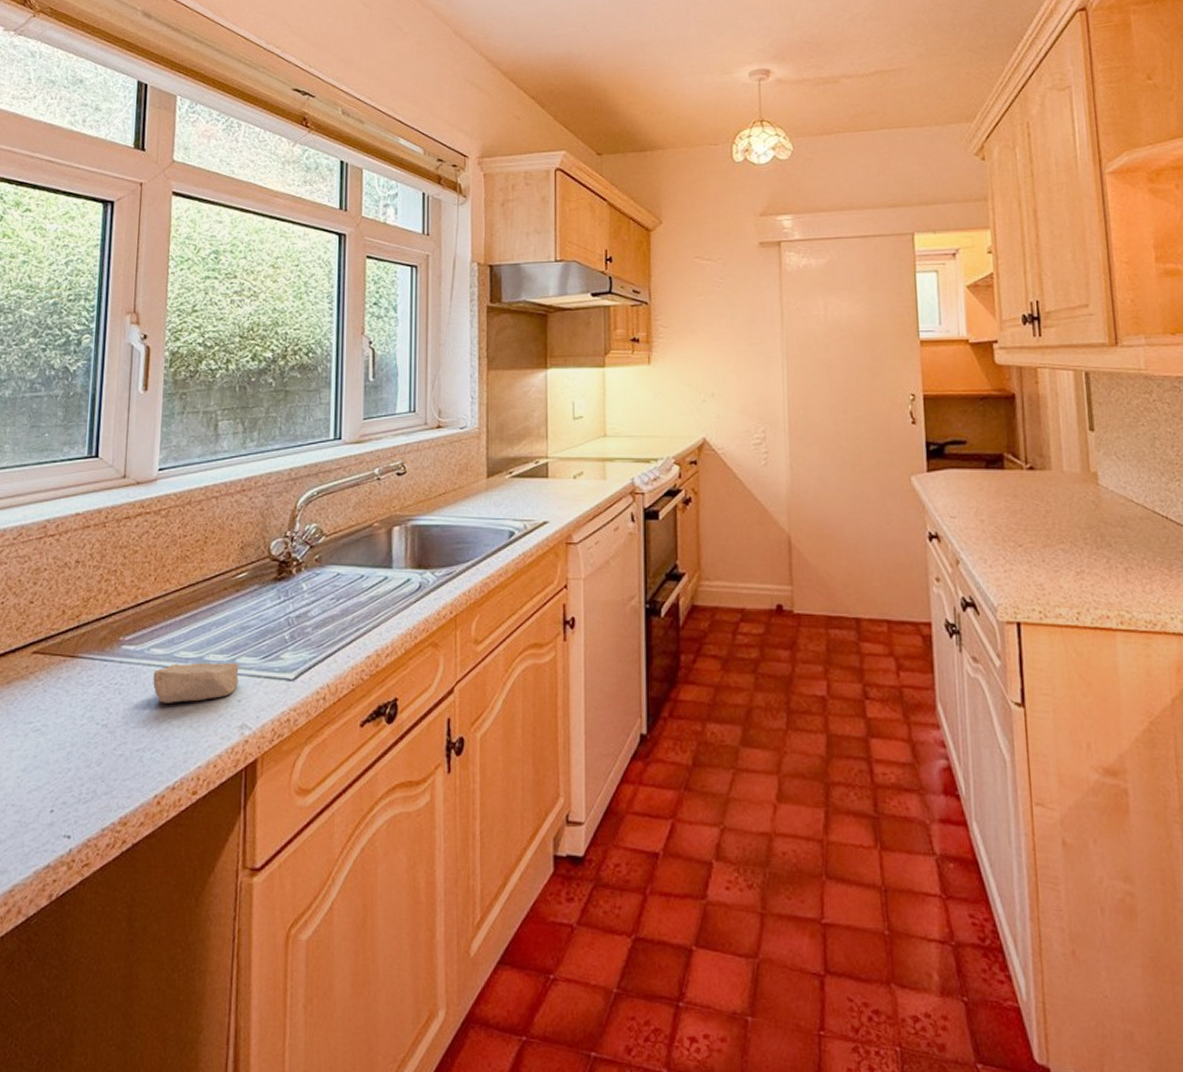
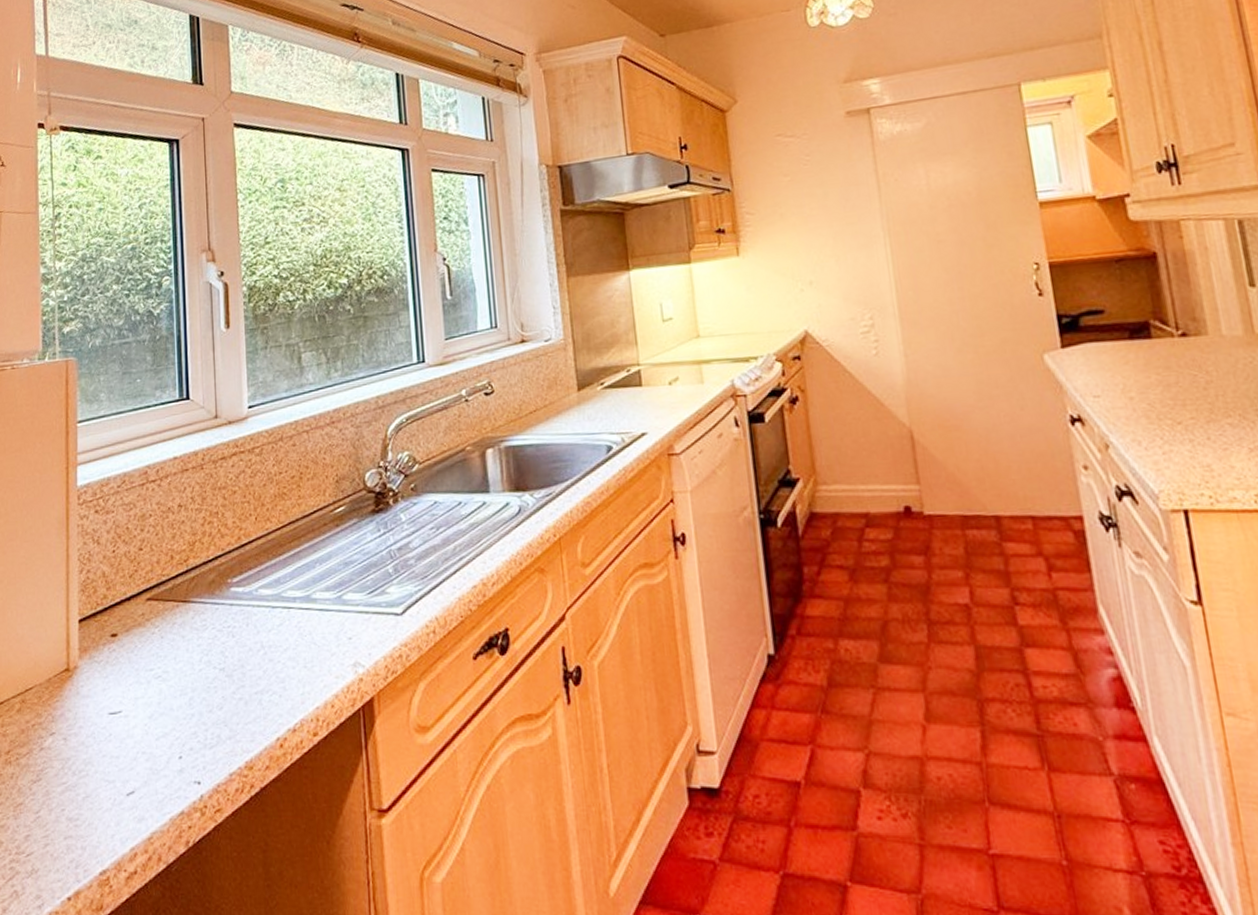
soap bar: present [153,662,239,703] -> none [264,599,347,644]

